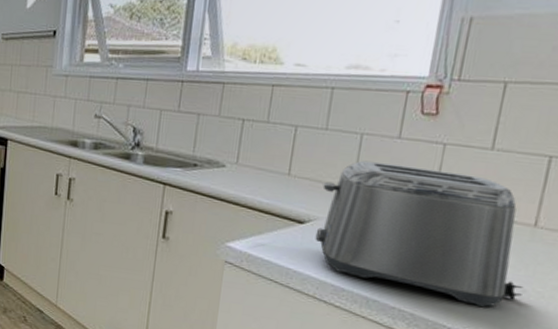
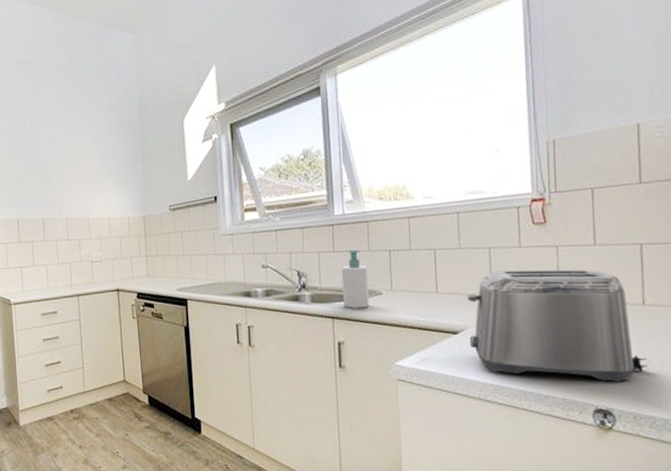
soap bottle: none [179,112,214,179] -> present [341,249,370,309]

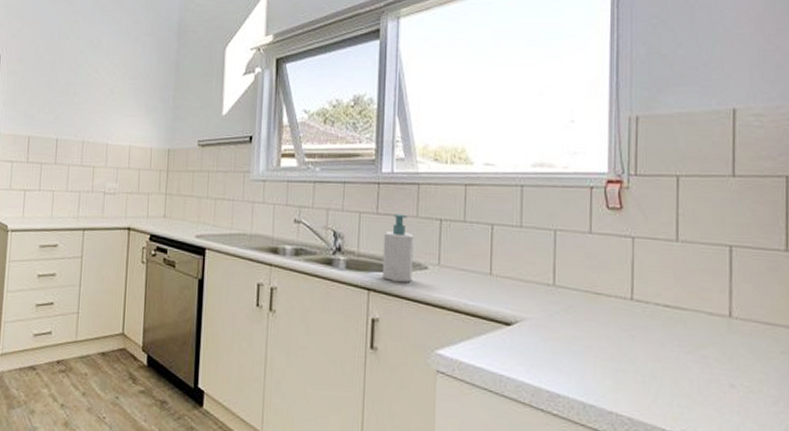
toaster: present [467,269,648,383] -> none [524,257,731,407]

